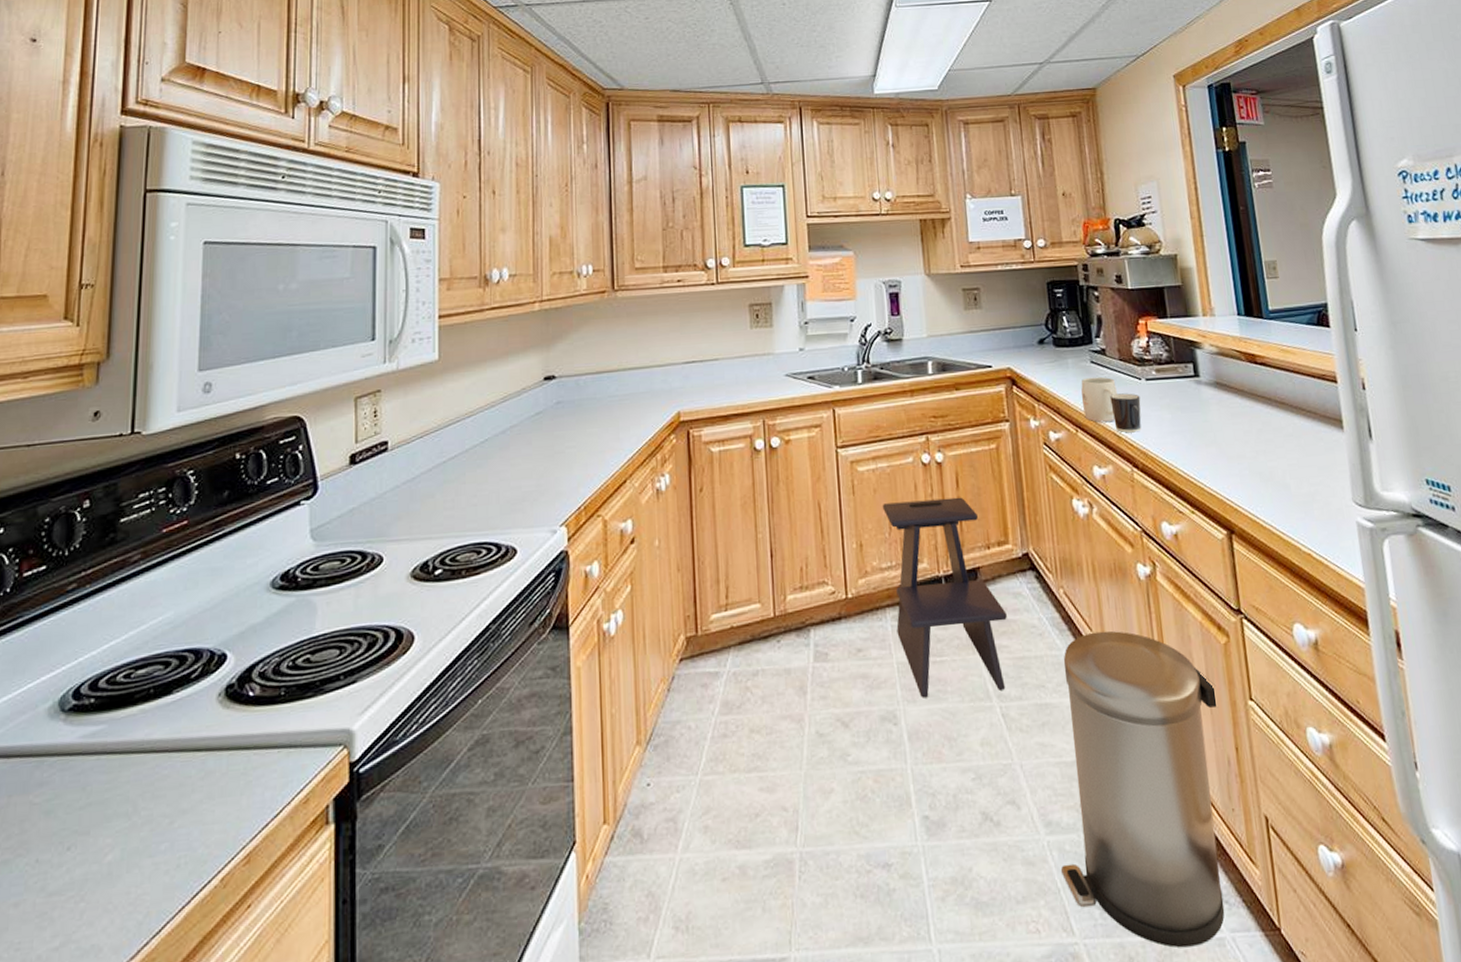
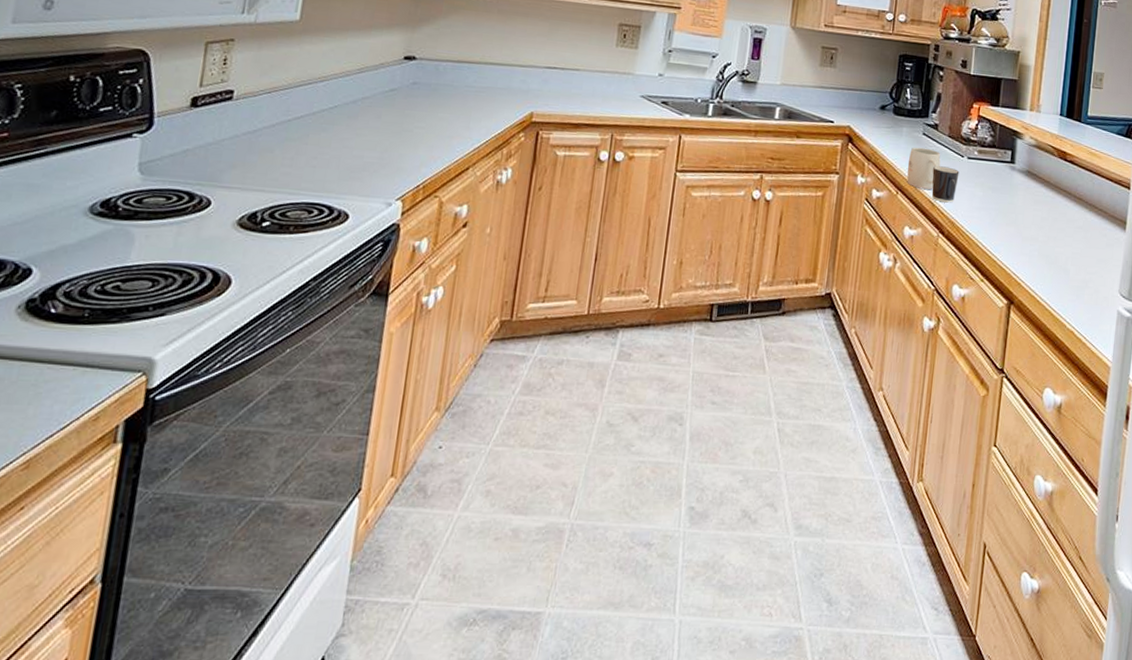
step stool: present [882,497,1007,698] -> none [698,229,801,408]
pedal bin: present [1060,630,1225,948] -> none [800,370,968,642]

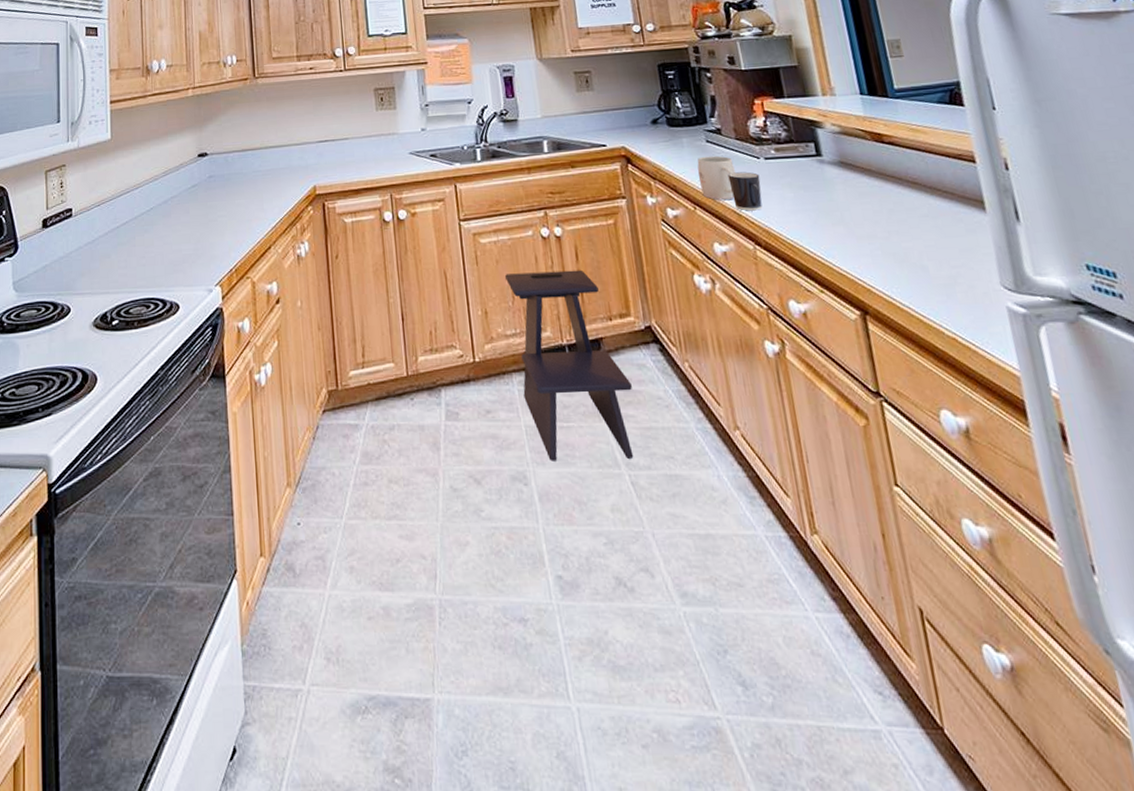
step stool: none [698,229,801,408] -> present [504,270,634,461]

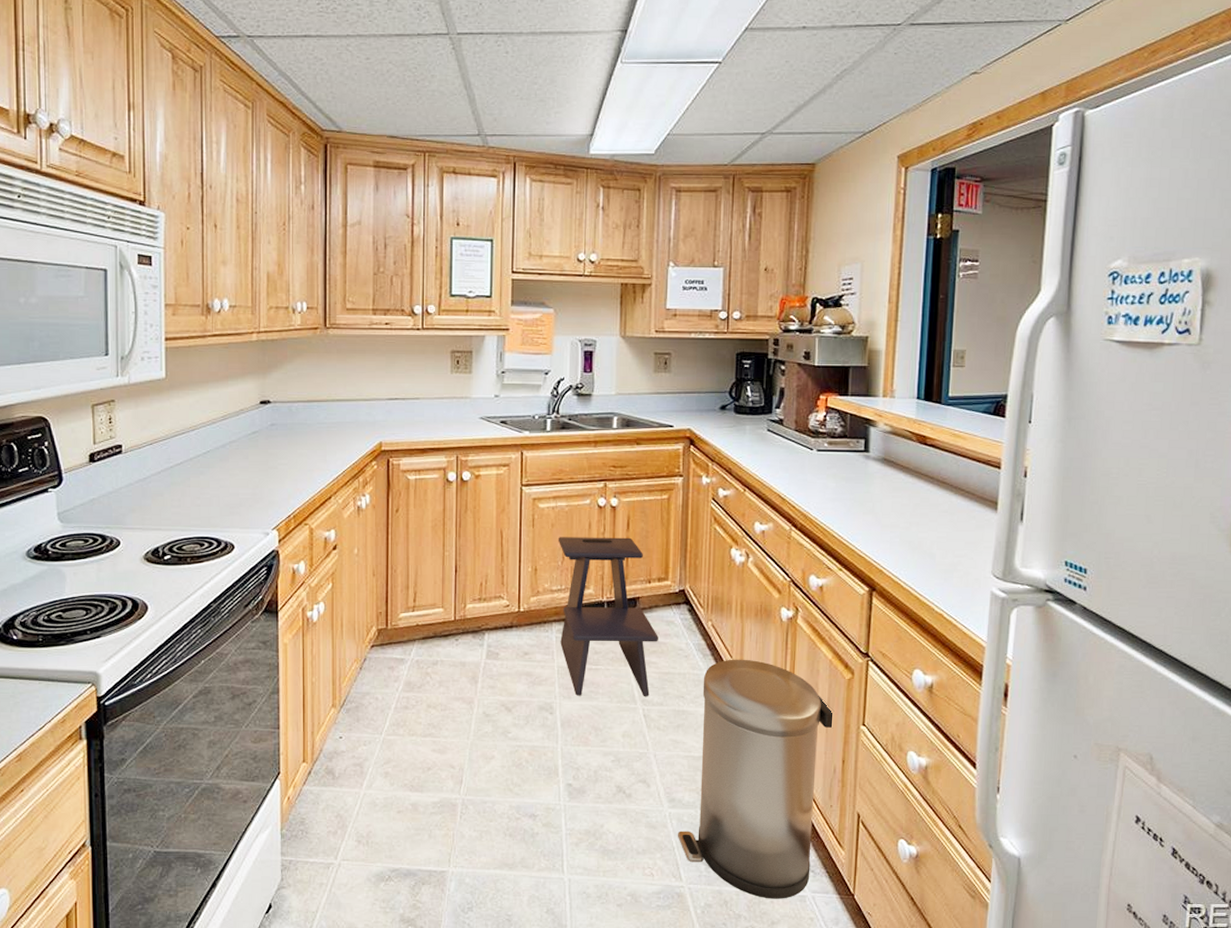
pedal bin: none [691,406,879,736] -> present [677,659,835,899]
mug: present [697,155,735,200] -> none [753,444,788,484]
mug: present [728,172,763,211] -> none [780,461,809,496]

